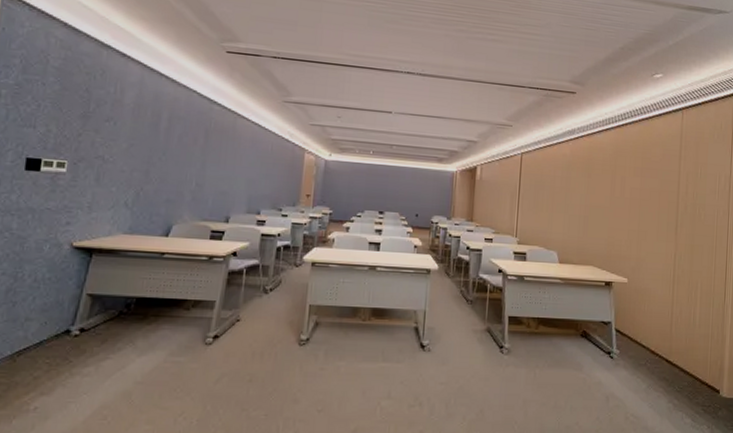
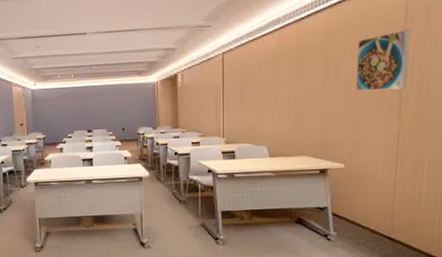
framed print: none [639,158,684,212] -> present [356,29,410,92]

